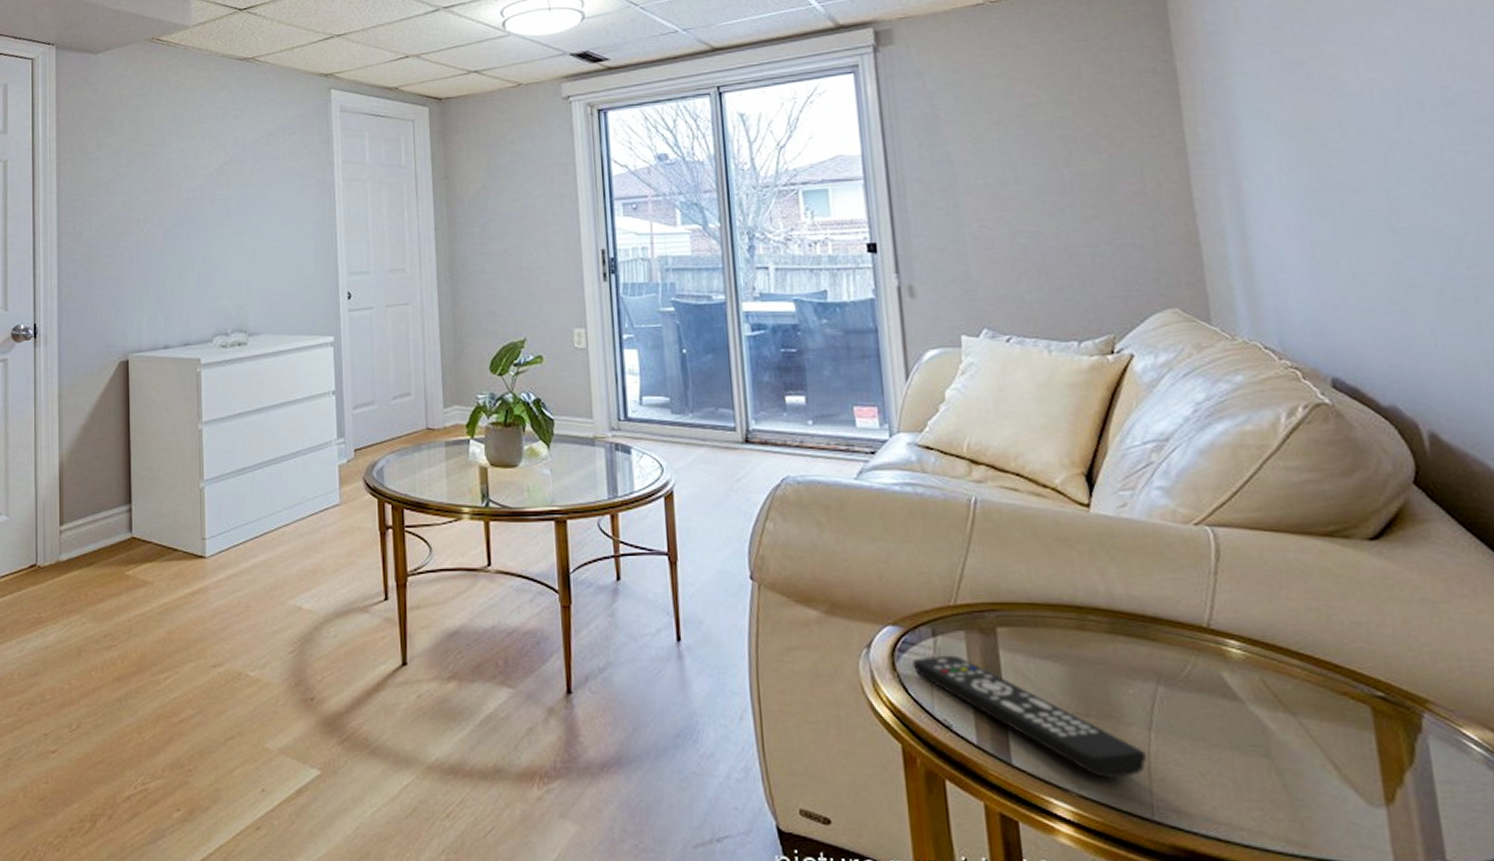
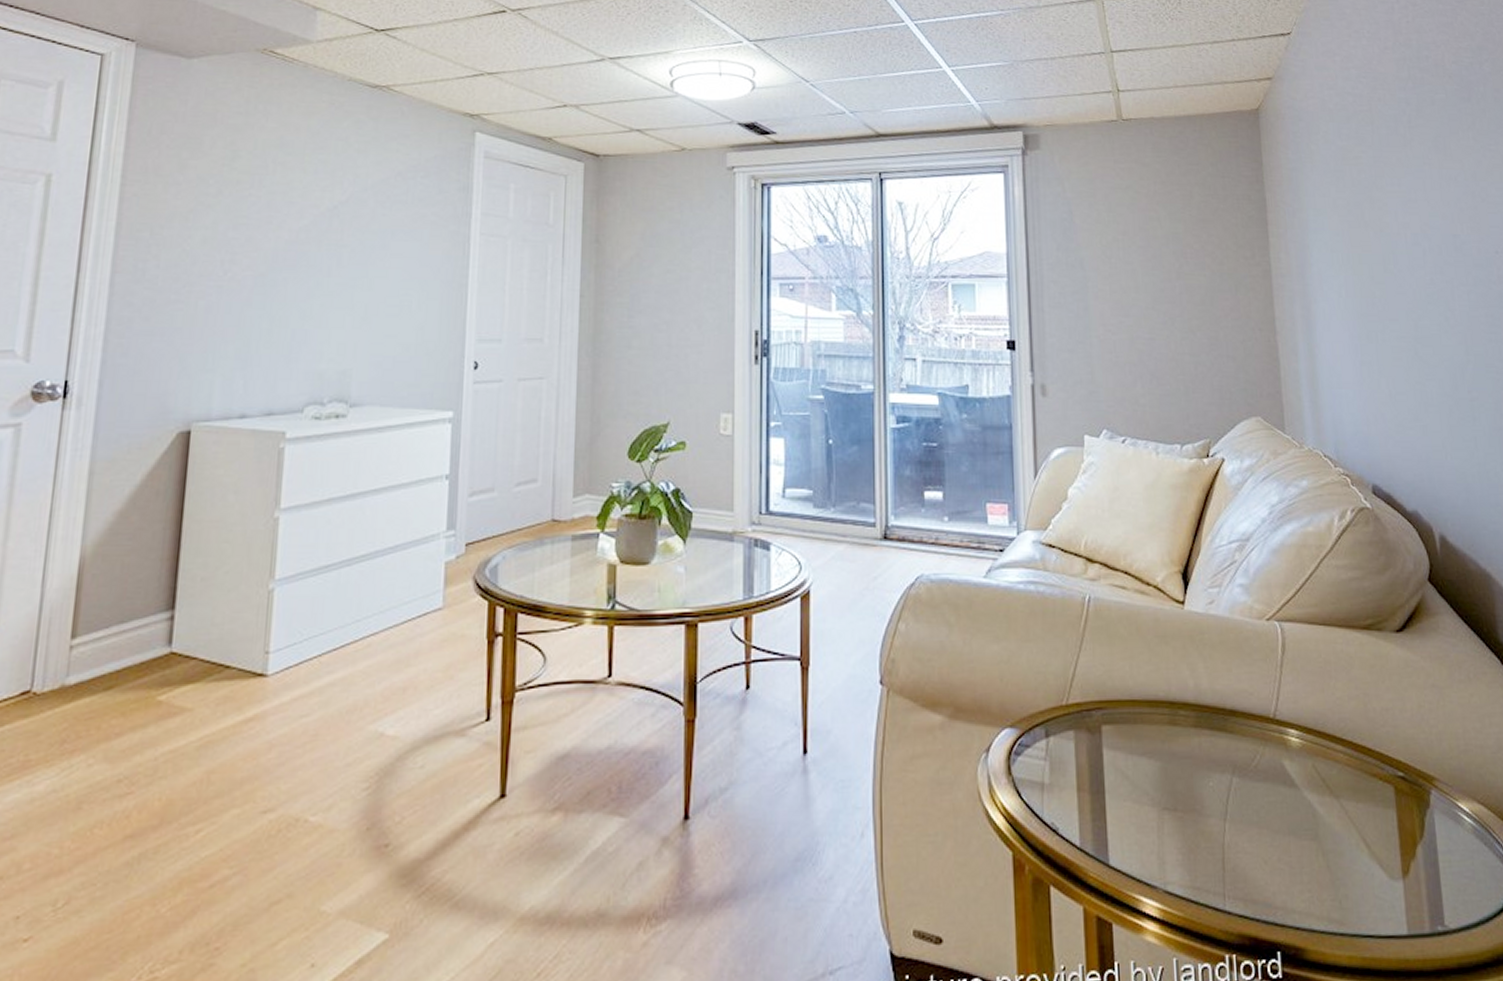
remote control: present [913,655,1148,778] -> none [1027,756,1222,872]

